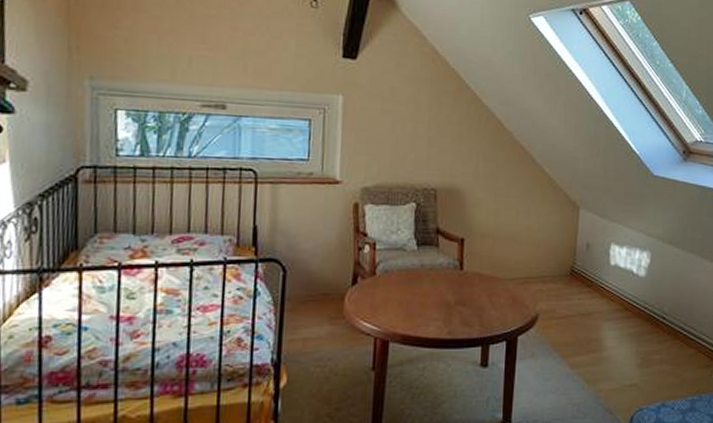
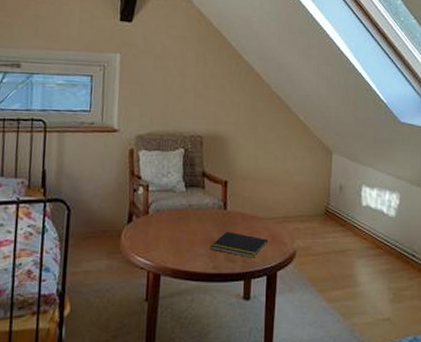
notepad: none [445,293,509,322] -> present [211,231,269,258]

